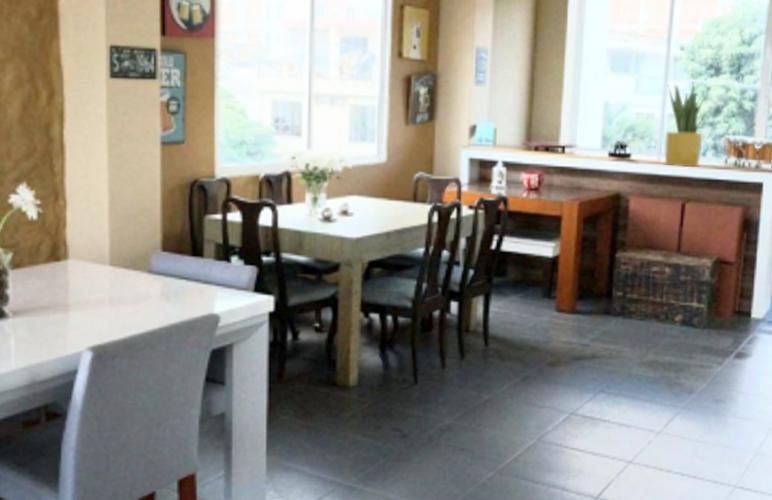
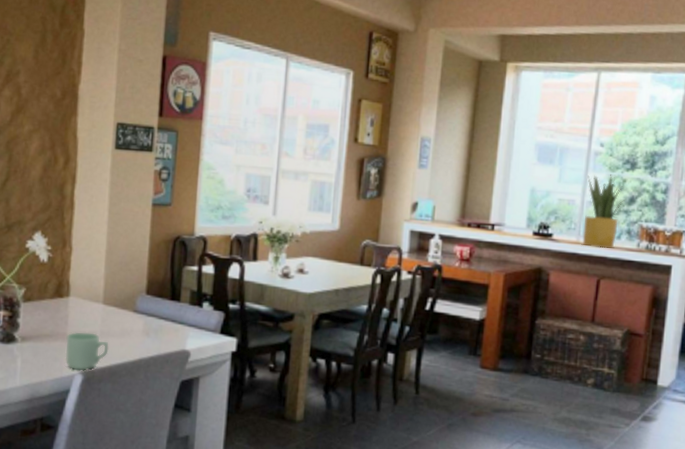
mug: none [68,301,121,345] -> present [65,332,109,370]

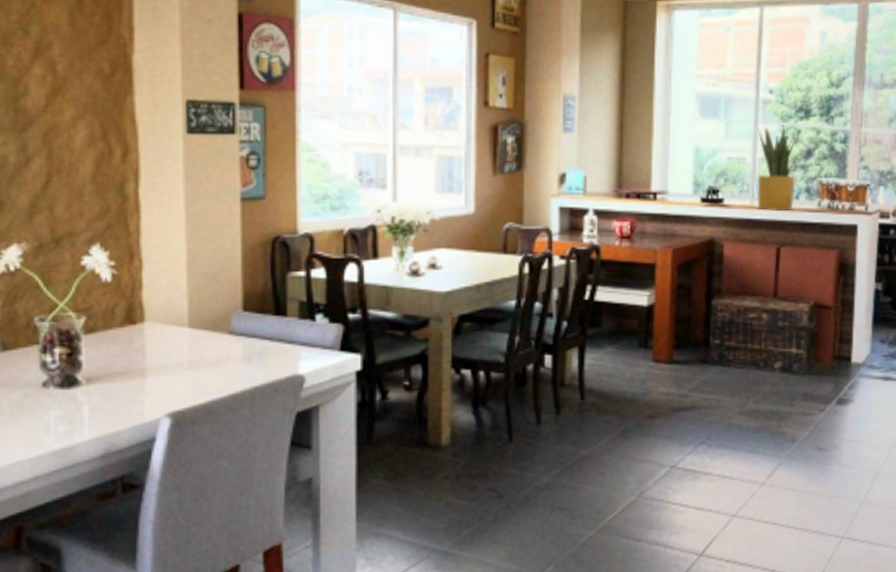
mug: present [65,332,109,370] -> none [145,364,201,412]

